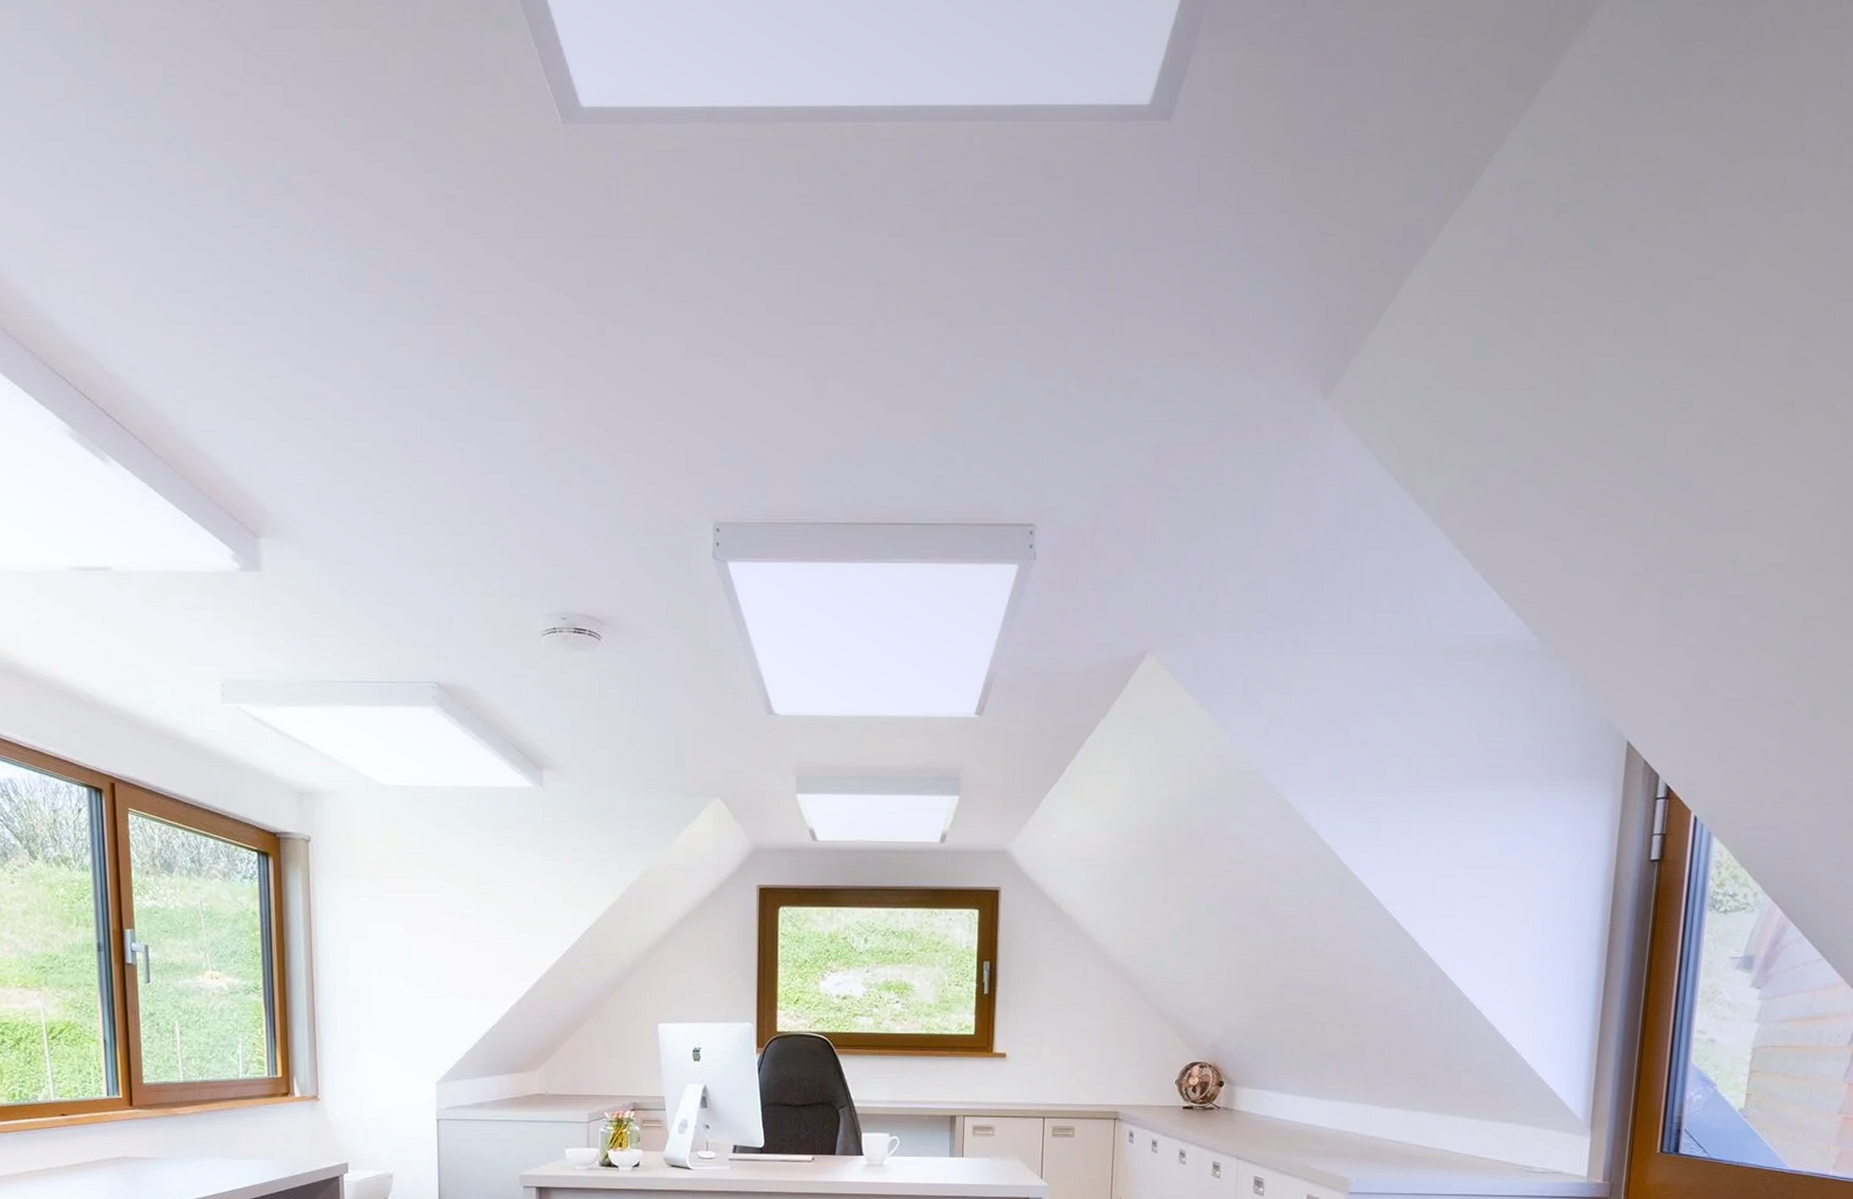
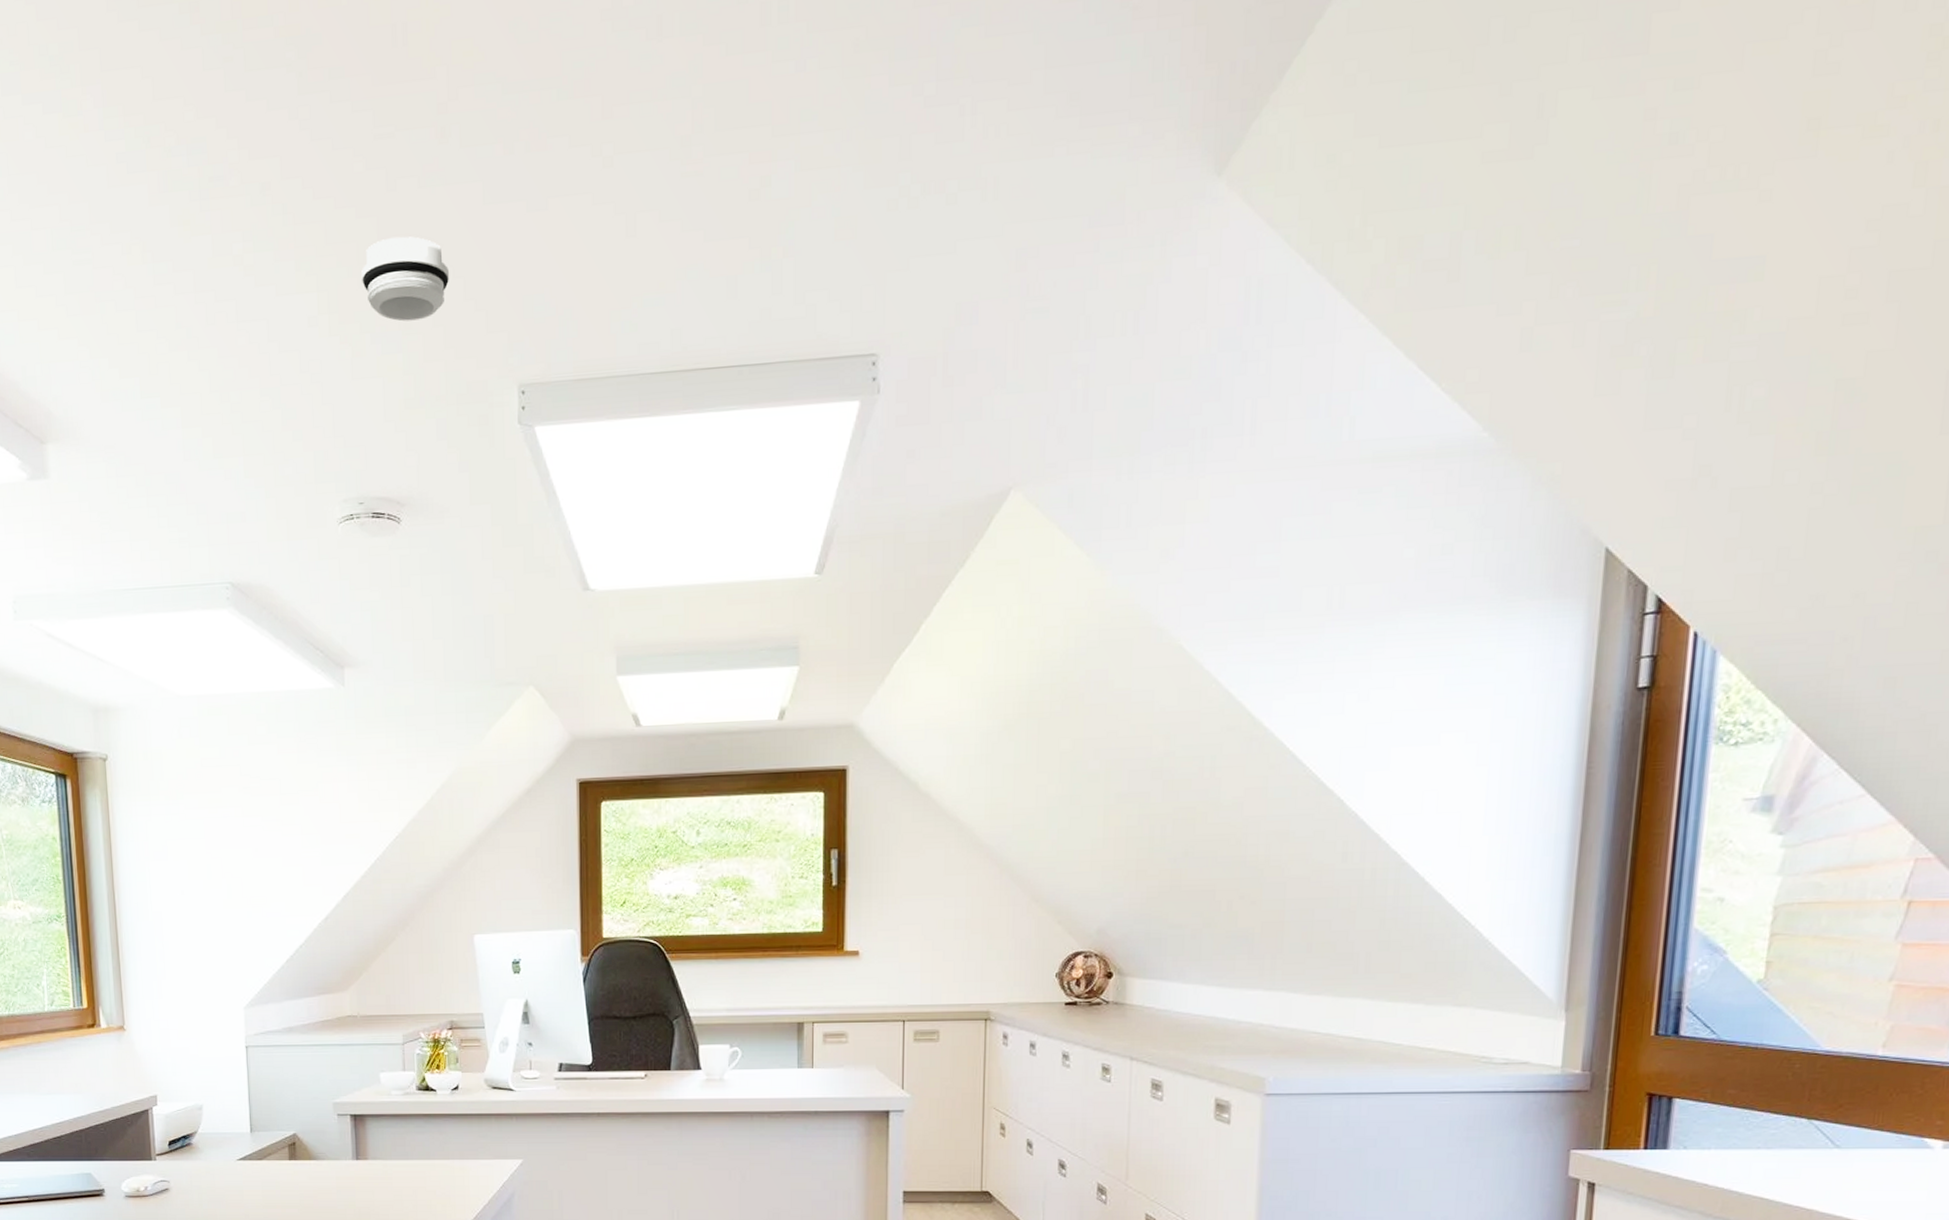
smoke detector: none [571,377,654,455] -> present [361,236,450,322]

